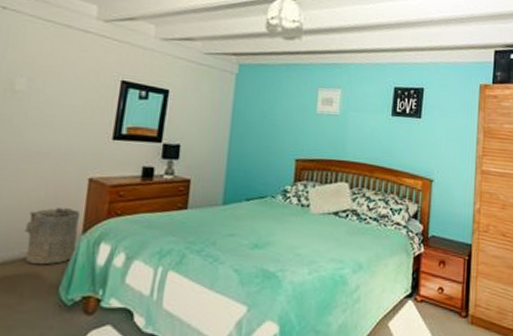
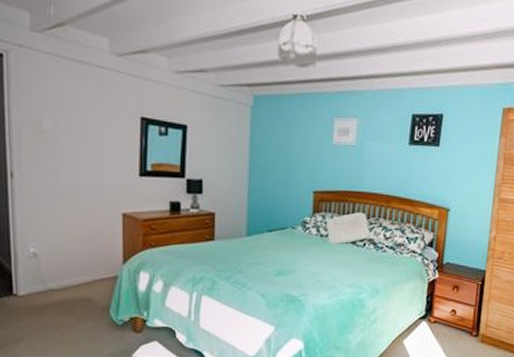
laundry hamper: present [24,208,81,265] -> none [72,241,120,291]

